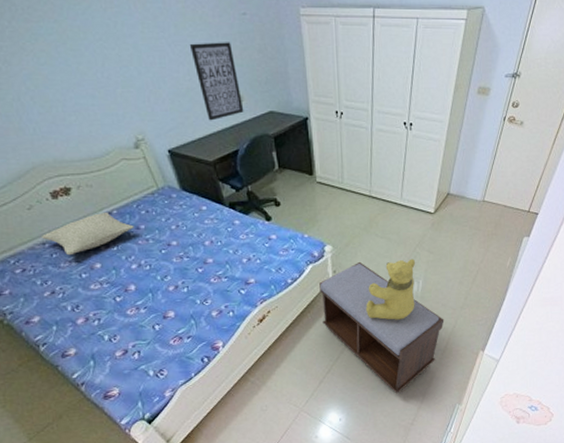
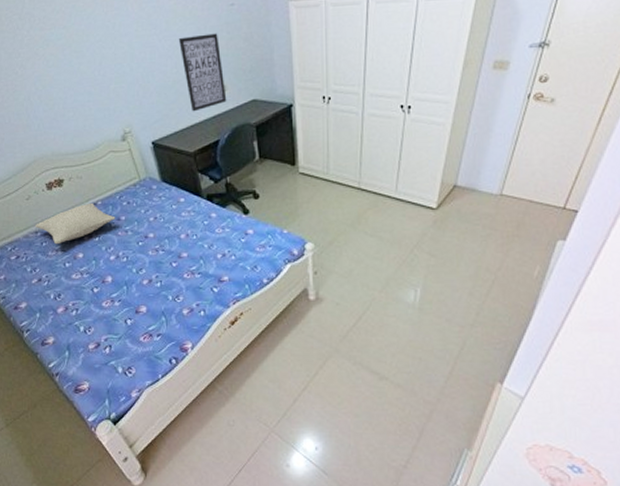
bench: present [319,261,444,394] -> none [298,262,449,426]
teddy bear: present [366,258,416,320] -> none [351,262,413,334]

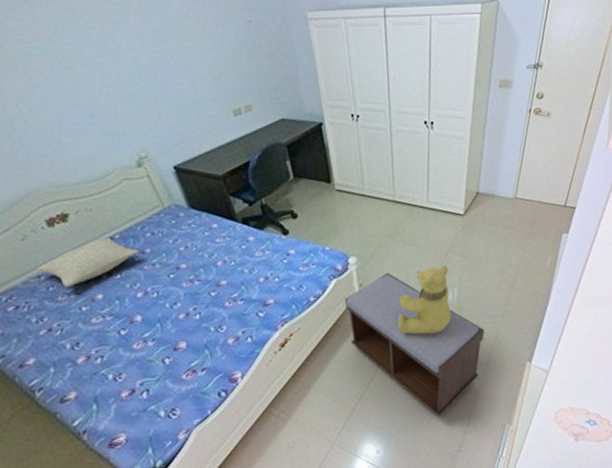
wall art: present [178,33,227,112] -> none [192,51,254,133]
bench: none [298,262,449,426] -> present [345,272,485,418]
teddy bear: none [351,262,413,334] -> present [398,265,452,335]

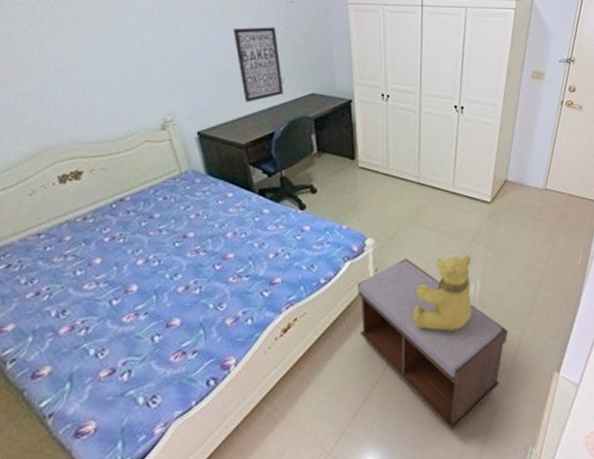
pillow: present [35,237,139,288] -> none [37,198,148,249]
wall art: none [192,51,254,133] -> present [232,27,284,103]

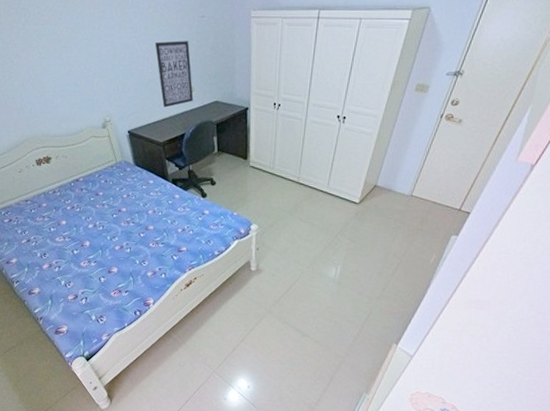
bench: present [358,257,509,431] -> none [242,242,359,372]
teddy bear: present [413,254,473,331] -> none [283,245,336,302]

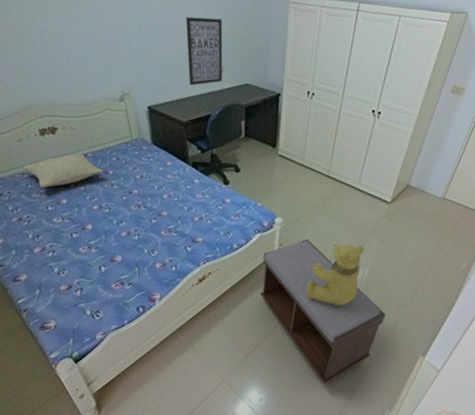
pillow: none [25,179,95,212] -> present [22,153,104,189]
bench: none [242,242,359,372] -> present [260,238,386,385]
teddy bear: none [283,245,336,302] -> present [306,244,365,306]

